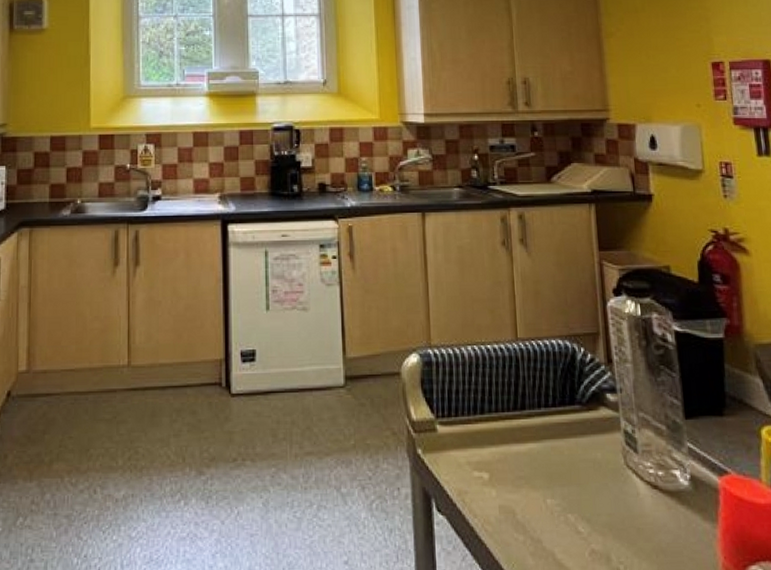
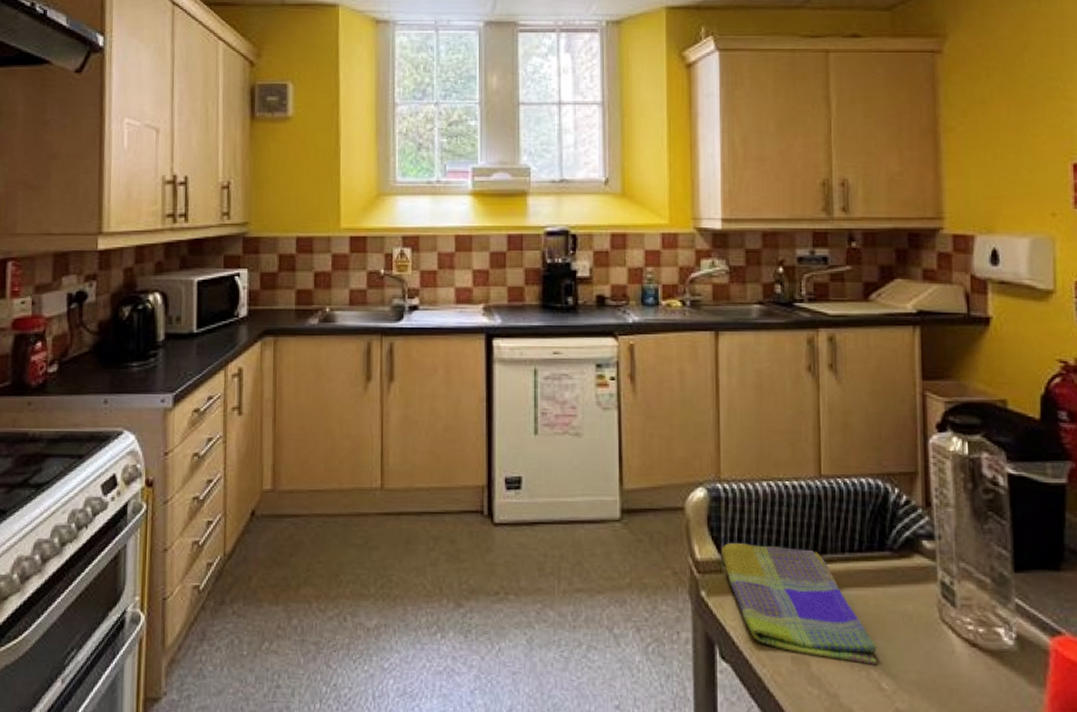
dish towel: none [434,402,574,511] -> present [721,542,878,666]

